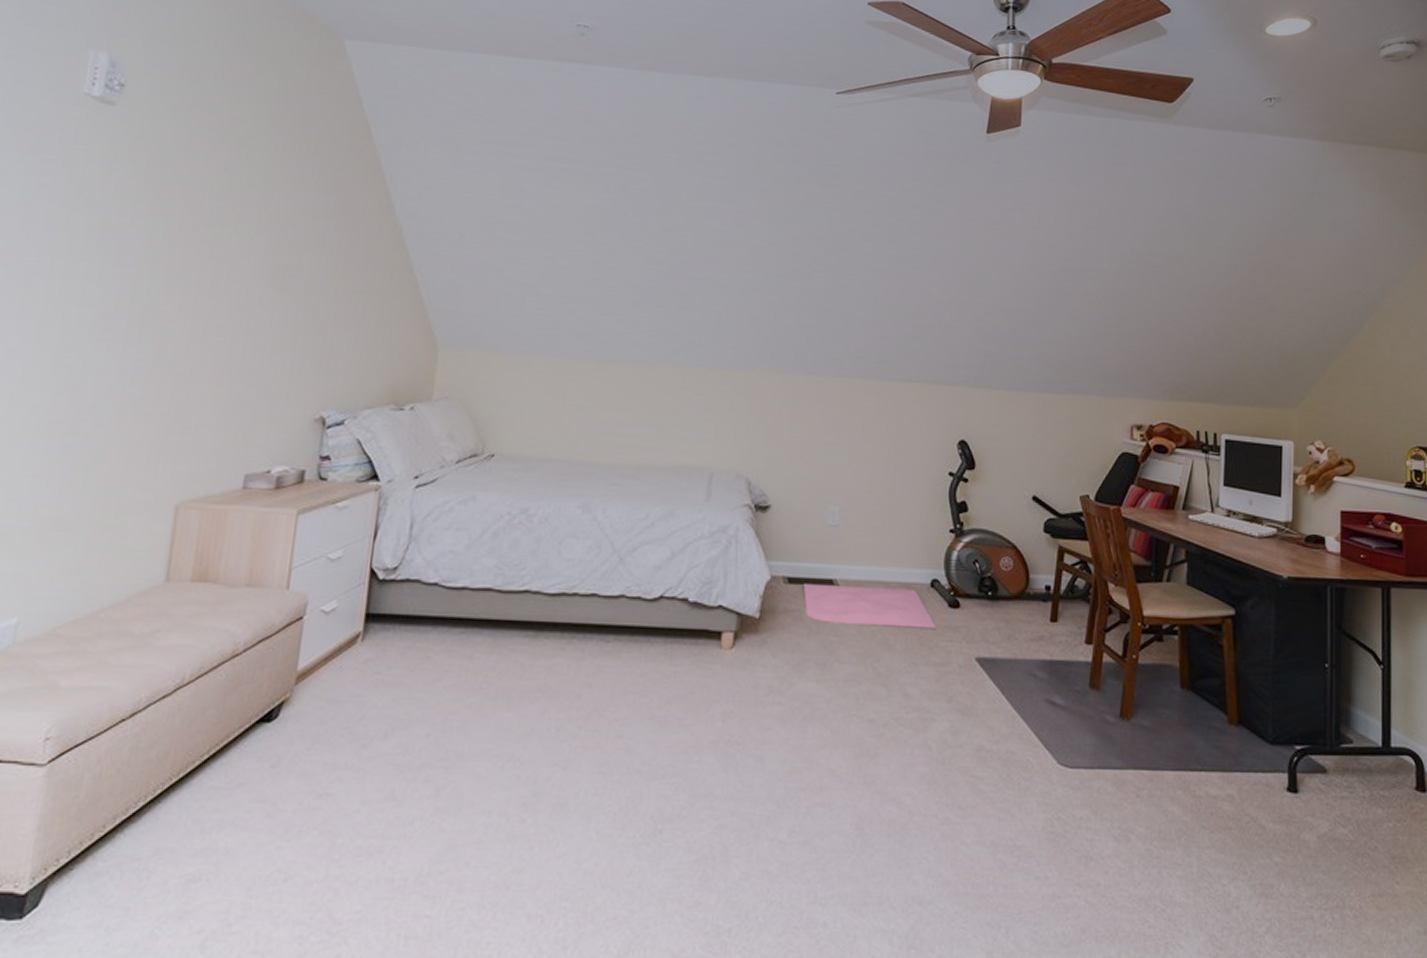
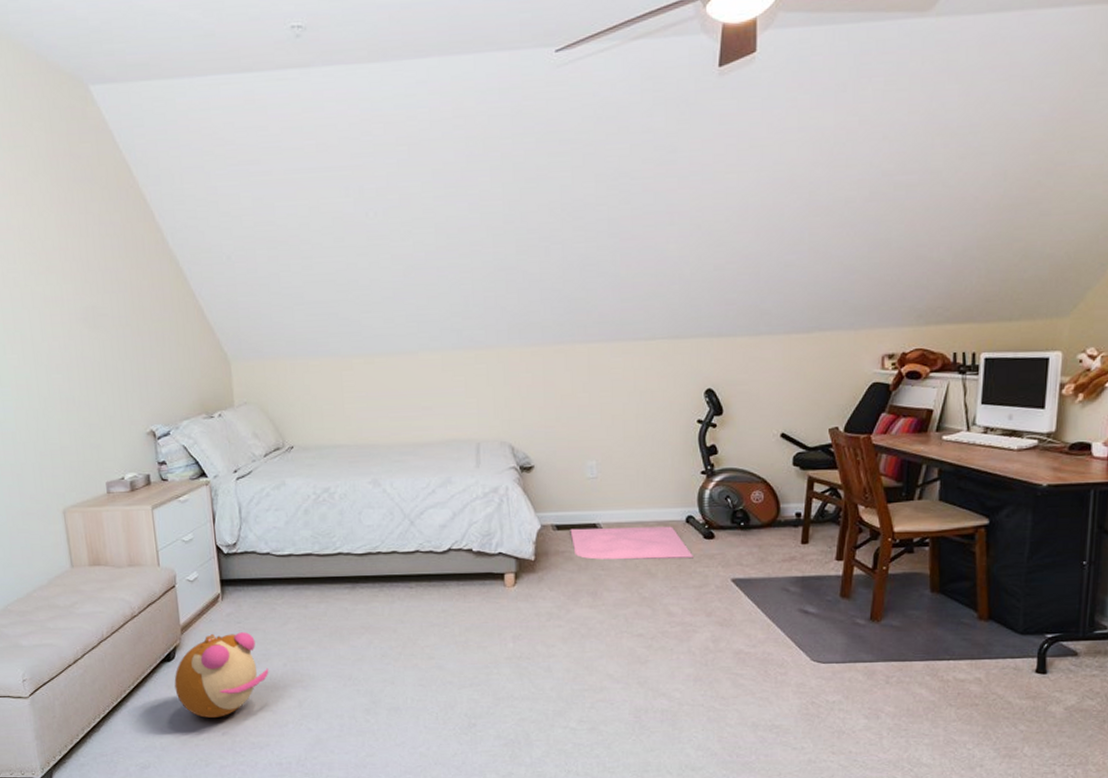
plush toy: none [266,685,405,807] -> present [174,632,269,718]

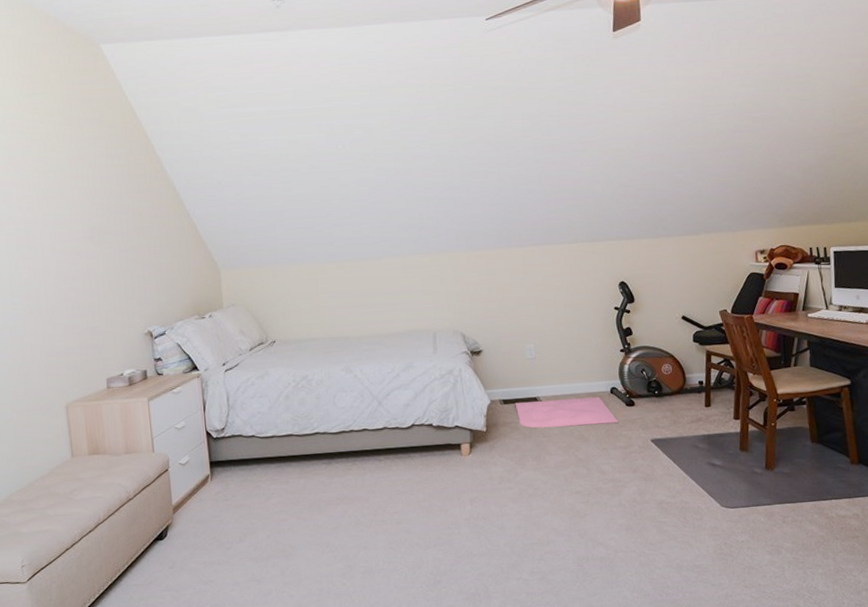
plush toy: present [174,632,269,718] -> none [166,508,254,591]

